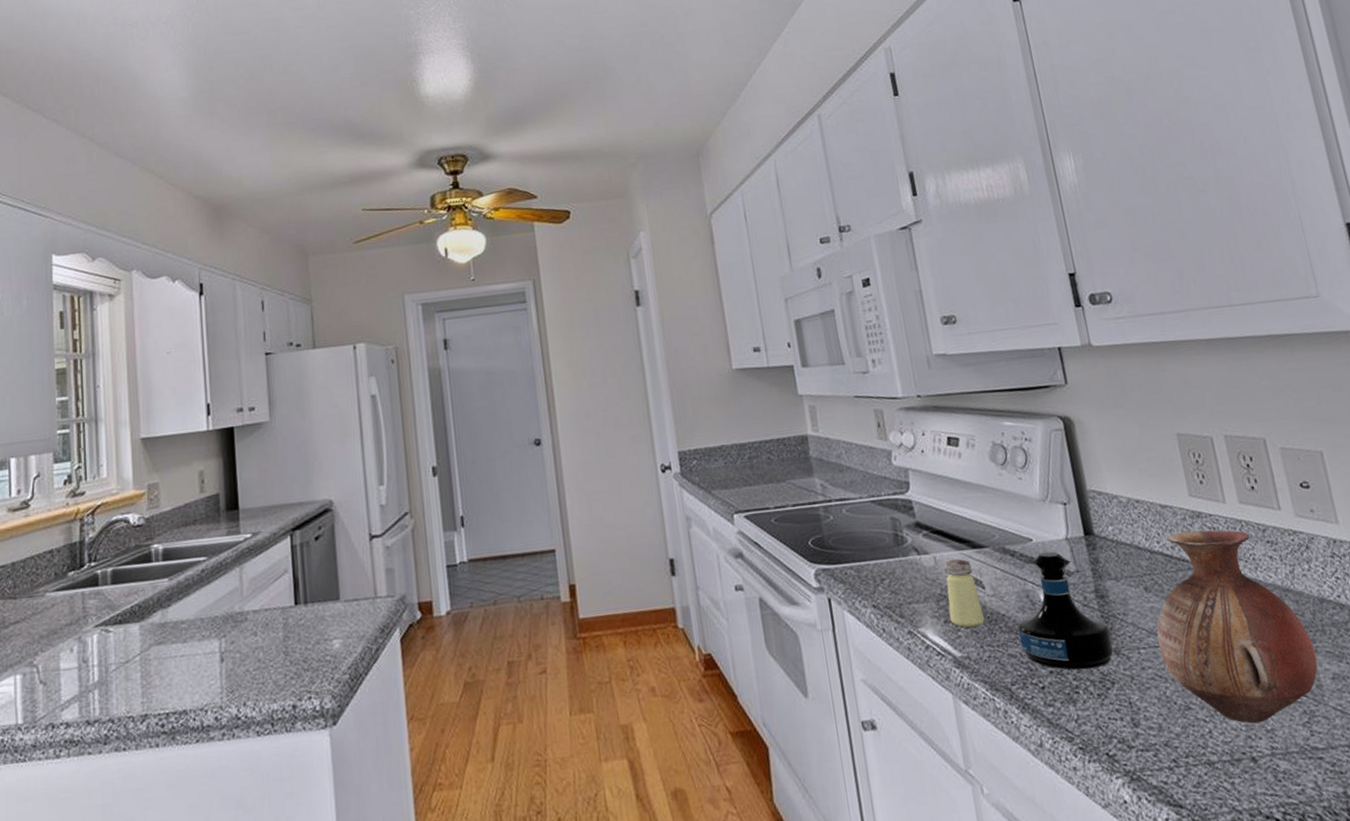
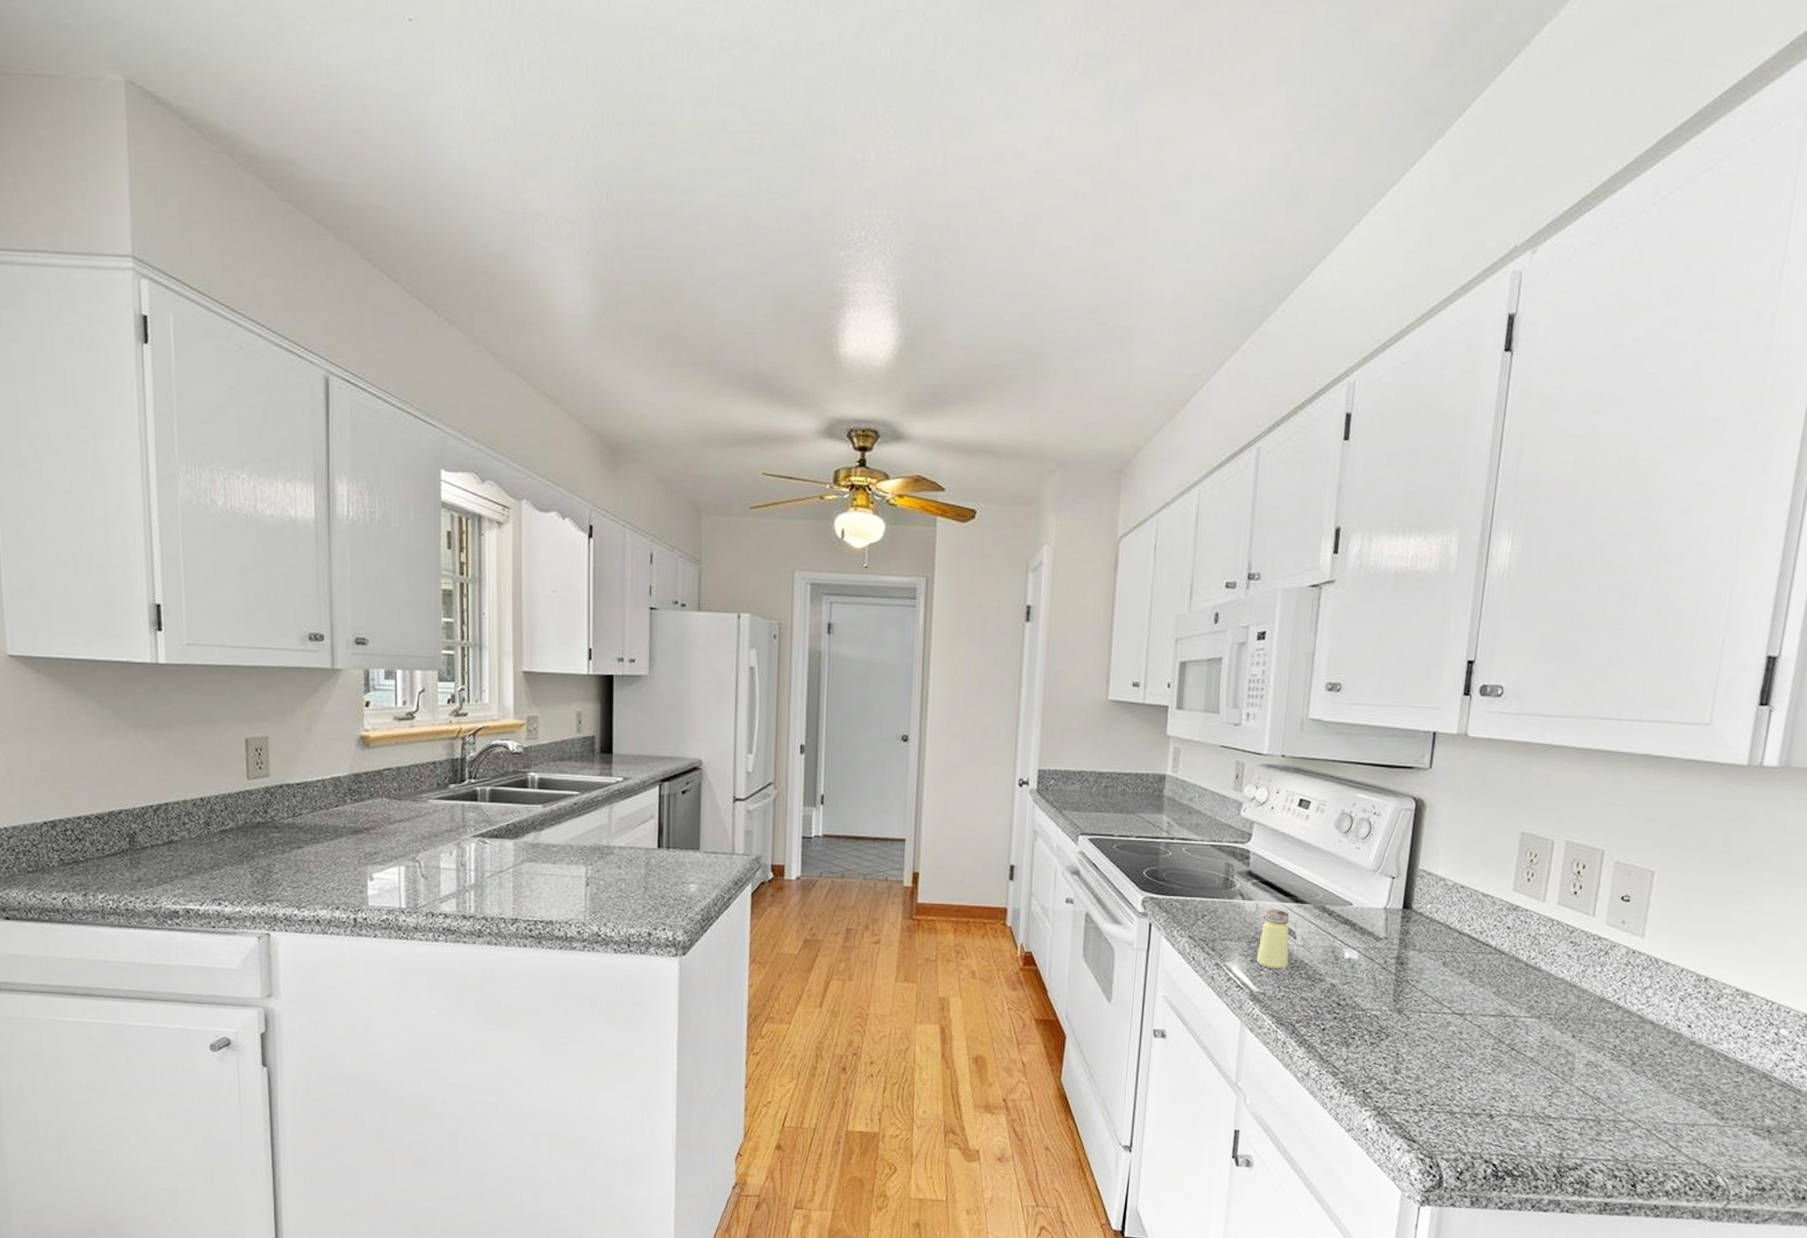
tequila bottle: present [1017,551,1114,670] -> none [1314,917,1399,1022]
vase: present [1157,530,1318,724] -> none [1439,921,1580,1089]

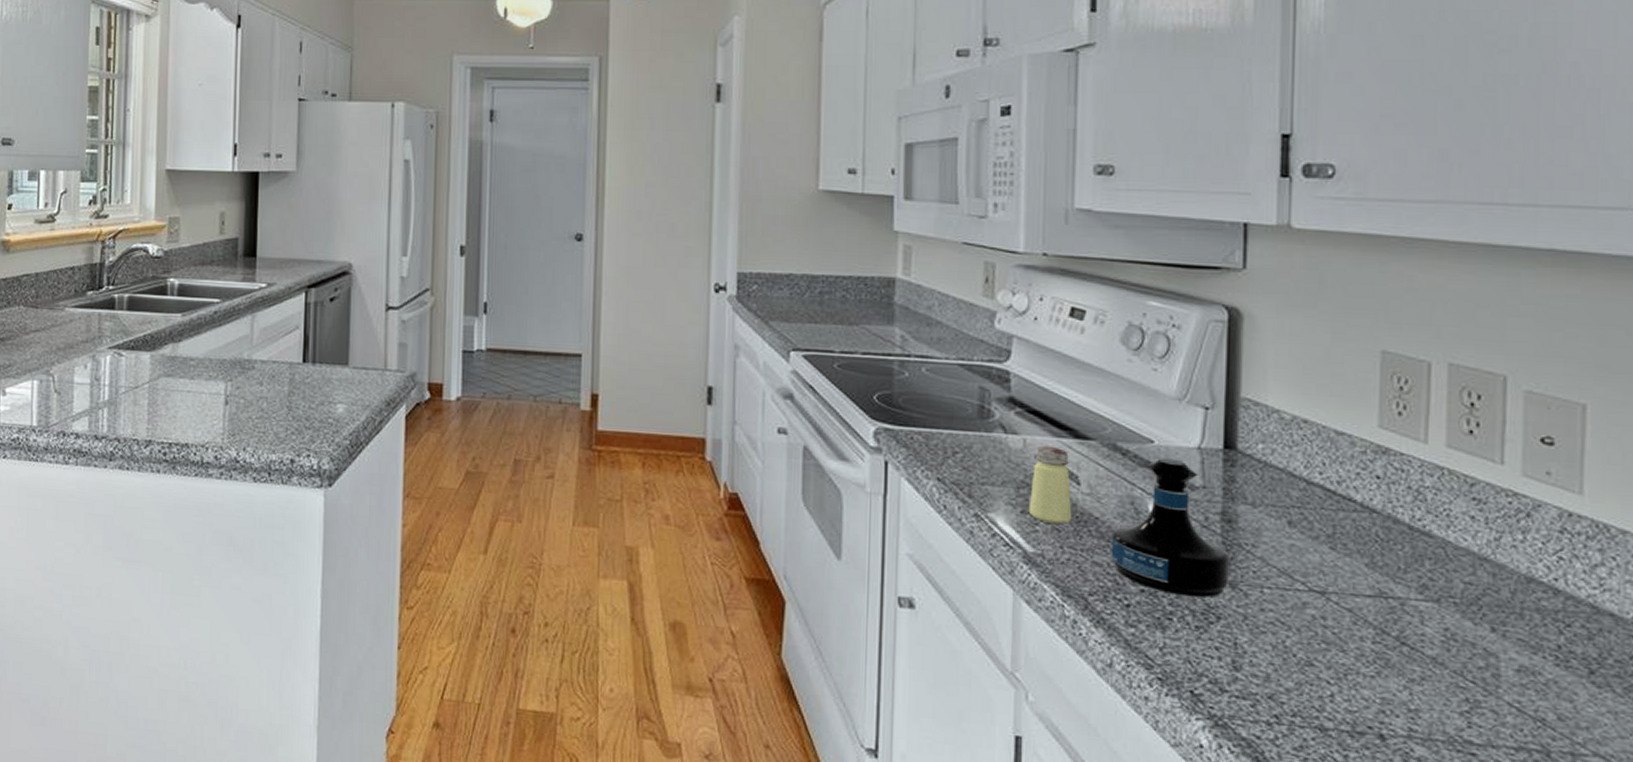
tequila bottle: none [1314,917,1399,1022] -> present [1111,458,1229,598]

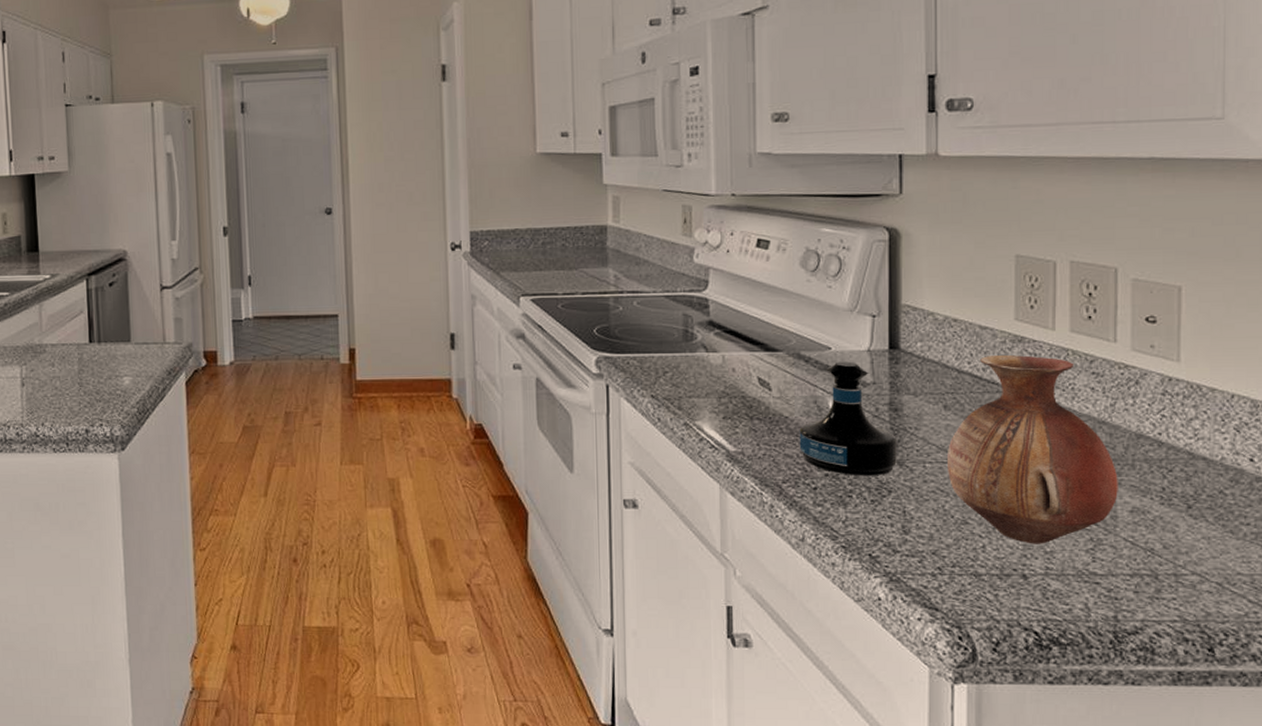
saltshaker: present [1028,445,1072,525] -> none [729,359,766,426]
vase: none [1289,467,1502,700] -> present [946,355,1118,544]

